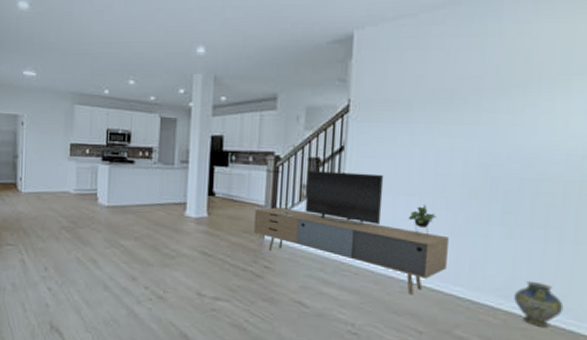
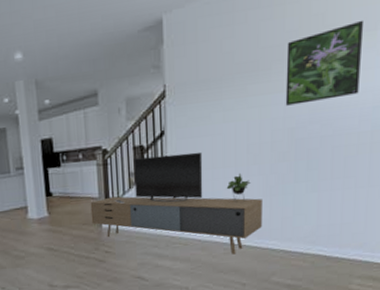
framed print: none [481,63,574,141] -> present [285,20,365,106]
ceramic jug: present [514,280,564,328] -> none [320,225,360,263]

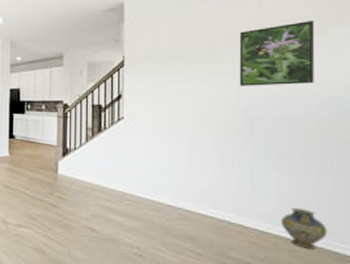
media console: present [90,151,264,255] -> none [48,115,219,221]
ceramic jug: none [320,225,360,263] -> present [282,207,328,249]

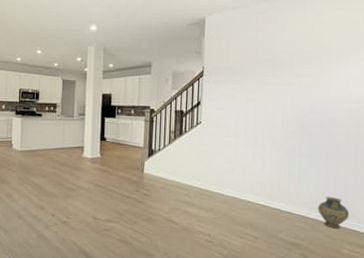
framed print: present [239,20,315,86] -> none [293,43,351,97]

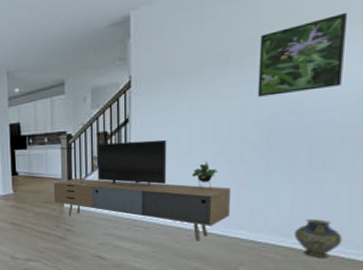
media console: none [135,120,275,211] -> present [53,139,232,241]
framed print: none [293,43,351,97] -> present [257,12,349,97]

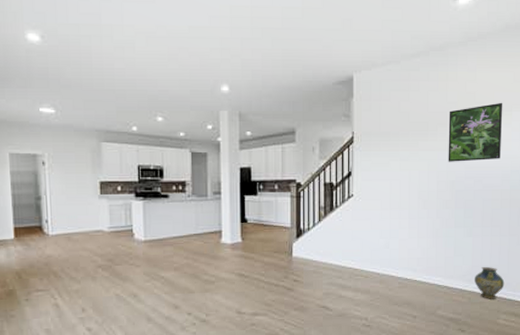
media console: present [53,139,232,241] -> none [282,193,431,288]

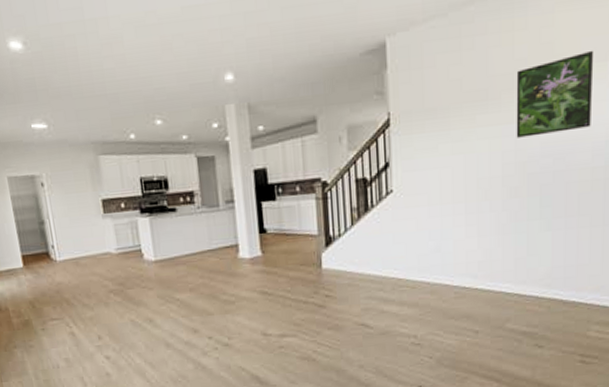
ceramic jug: present [475,266,505,299] -> none [555,266,597,307]

